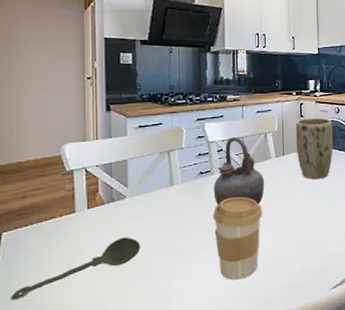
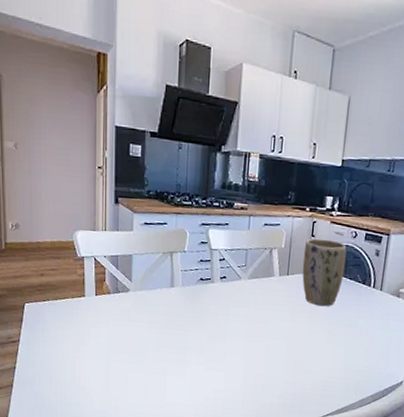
spoon: present [10,237,141,301] -> none [32,327,141,363]
teapot: present [213,136,265,205] -> none [212,247,265,320]
coffee cup: present [213,196,263,280] -> none [209,308,260,388]

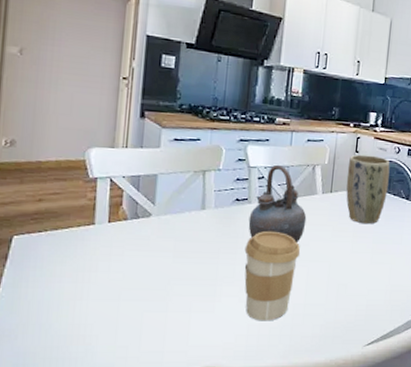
coffee cup: none [209,308,260,388] -> present [244,230,301,321]
teapot: none [212,247,265,320] -> present [248,164,307,242]

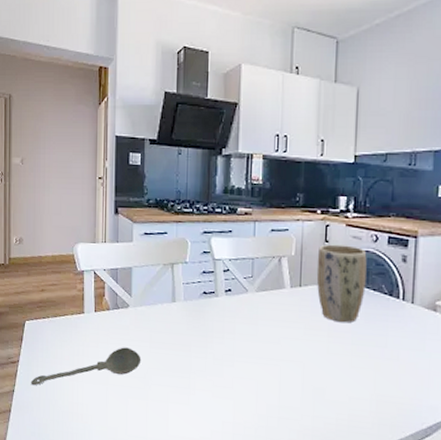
spoon: none [15,258,163,310] -> present [30,347,142,386]
coffee cup: present [244,230,301,321] -> none [214,325,271,420]
teapot: present [248,164,307,242] -> none [217,256,276,339]

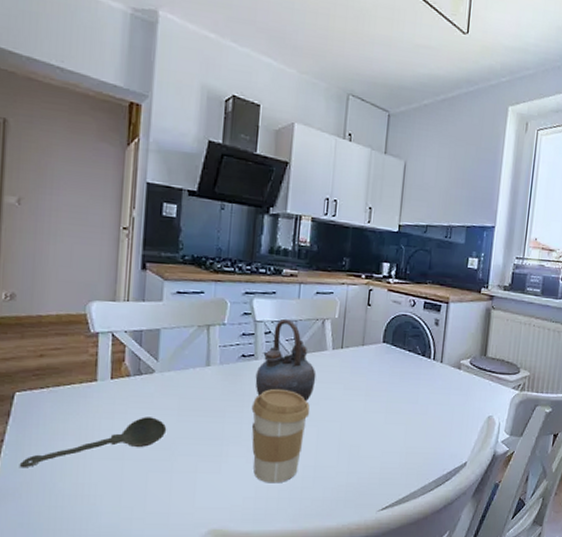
coffee cup: none [214,325,271,420] -> present [251,388,310,484]
teapot: none [217,256,276,339] -> present [255,318,316,401]
plant pot: present [316,244,367,323] -> none [357,307,405,382]

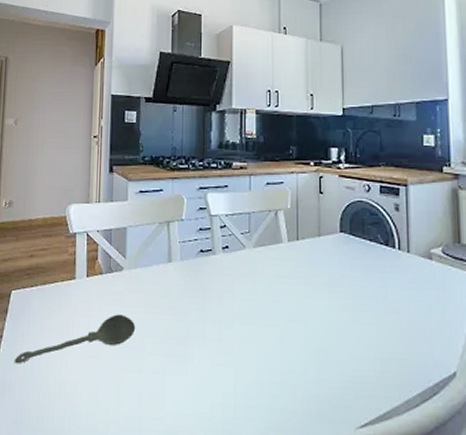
coffee cup: present [251,388,310,484] -> none [213,284,271,390]
teapot: present [255,318,316,401] -> none [214,211,274,297]

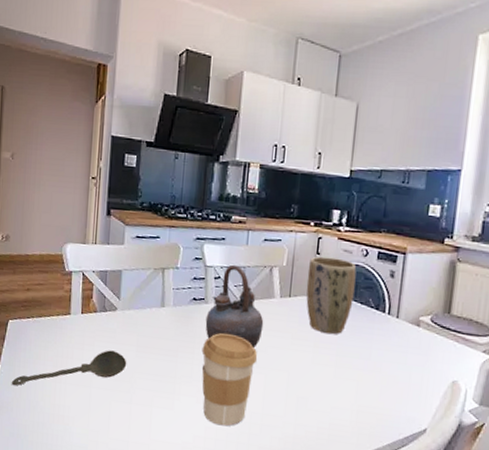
coffee cup: none [213,284,271,390] -> present [202,333,258,427]
teapot: none [214,211,274,297] -> present [205,264,264,347]
plant pot: none [313,195,362,276] -> present [306,256,357,335]

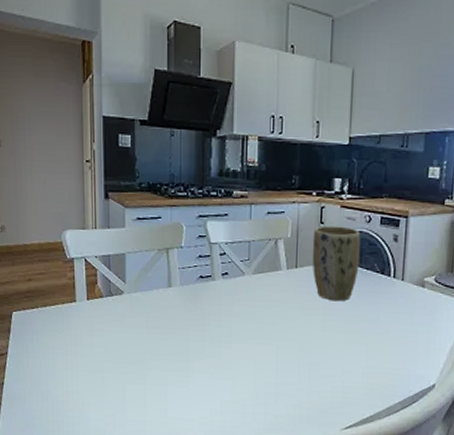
spoon: present [11,350,127,386] -> none [21,334,138,377]
coffee cup: present [202,333,258,427] -> none [212,308,268,399]
teapot: present [205,264,264,347] -> none [214,239,272,320]

